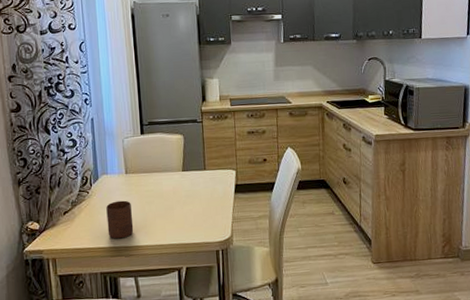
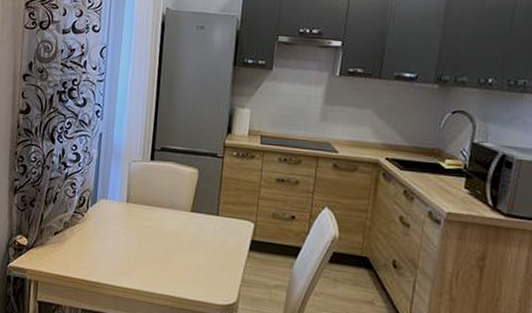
cup: present [106,200,134,239] -> none [96,231,127,276]

